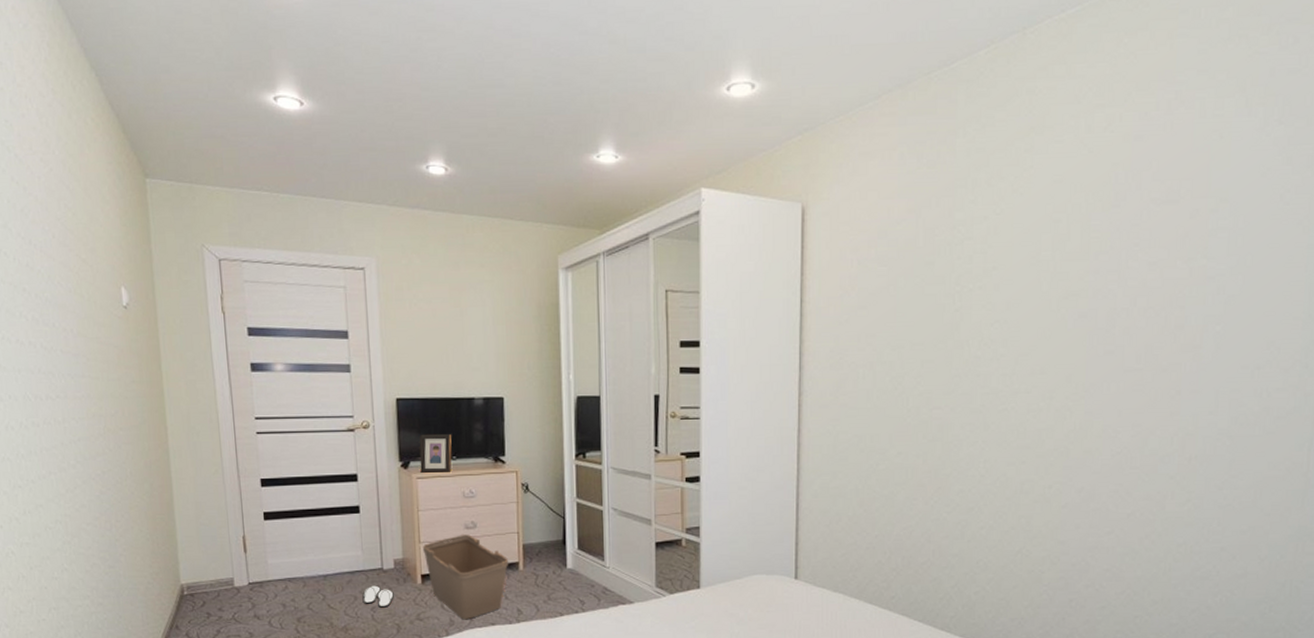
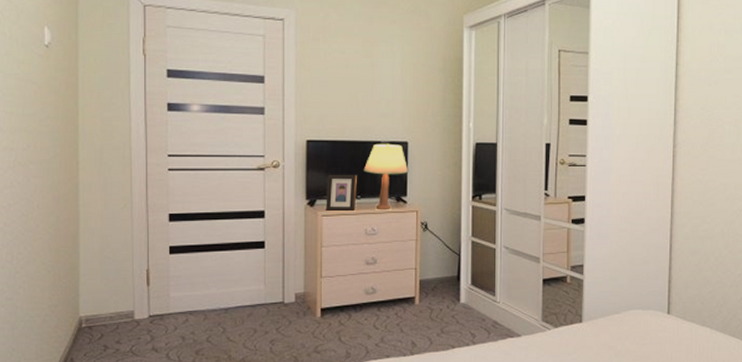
slippers: present [362,585,394,608] -> none [262,318,293,340]
bicycle basket: present [423,535,509,620] -> none [324,270,406,353]
table lamp: none [457,398,506,472] -> present [363,142,409,210]

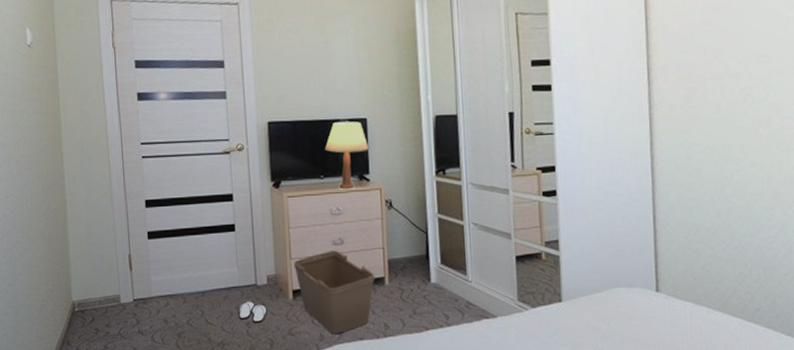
slippers: none [262,318,293,340] -> present [238,301,267,323]
bicycle basket: none [324,270,406,353] -> present [294,251,376,335]
picture frame: present [326,174,357,212] -> none [290,154,320,193]

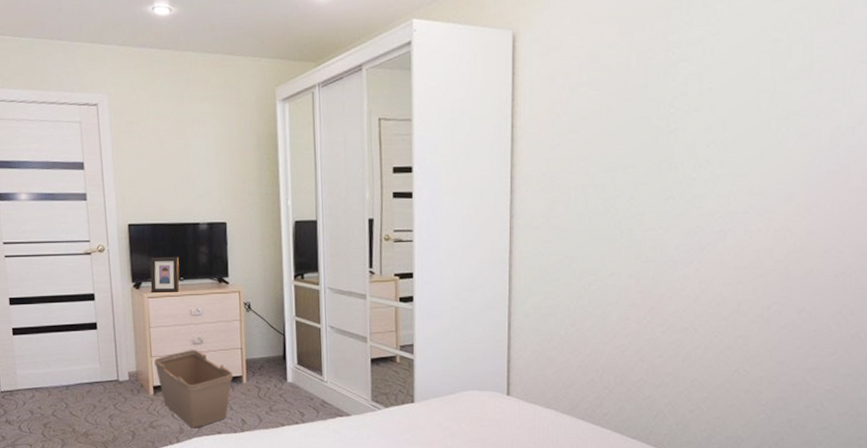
slippers: present [238,301,267,323] -> none [101,395,129,416]
picture frame: none [290,154,320,193] -> present [150,256,180,294]
table lamp: present [324,120,370,190] -> none [184,223,229,292]

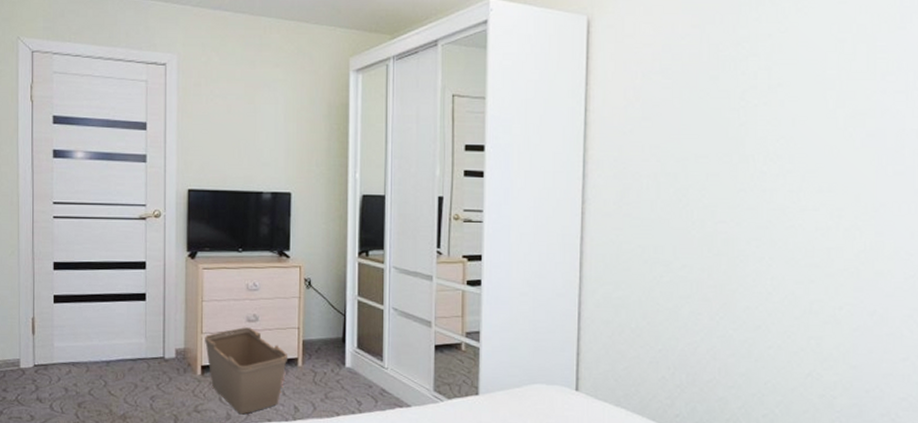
picture frame: present [150,256,180,294] -> none [207,225,238,265]

